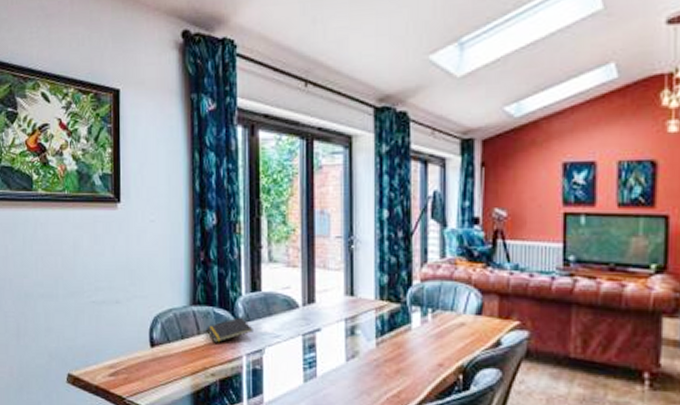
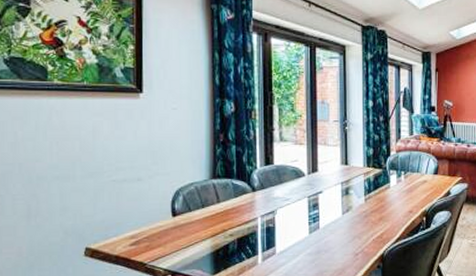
notepad: present [207,317,253,343] -> none [226,186,267,209]

